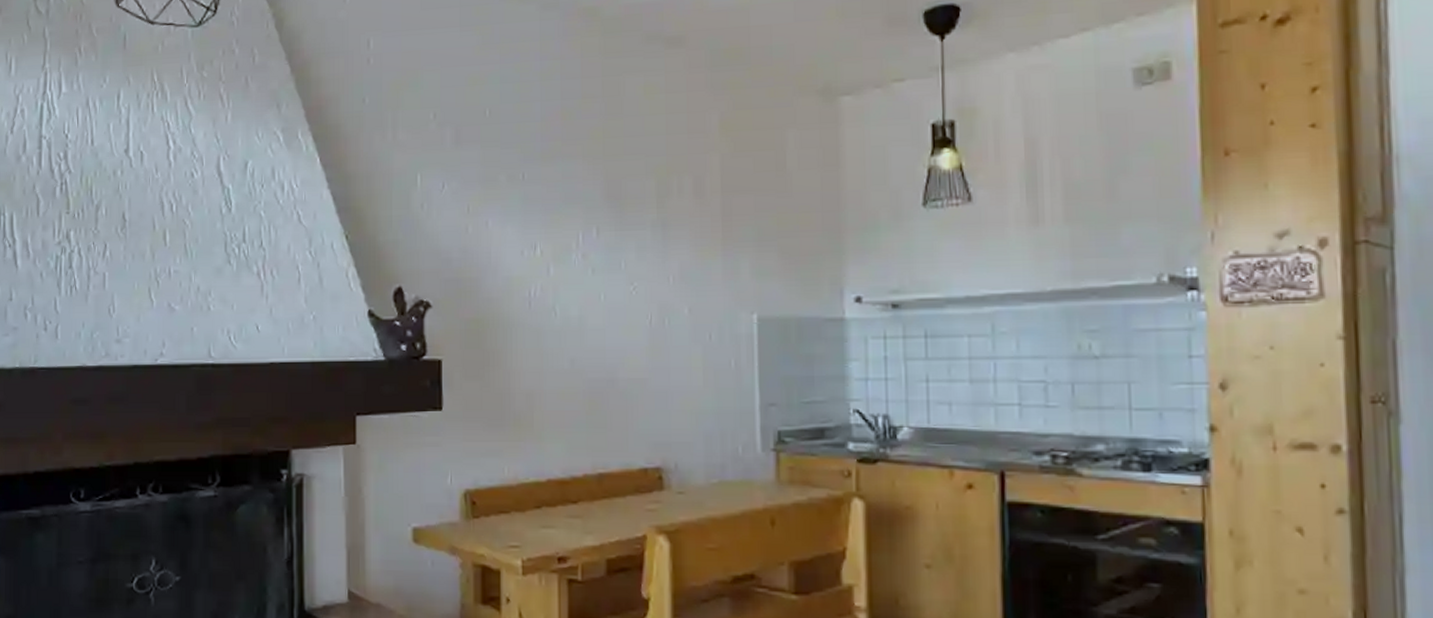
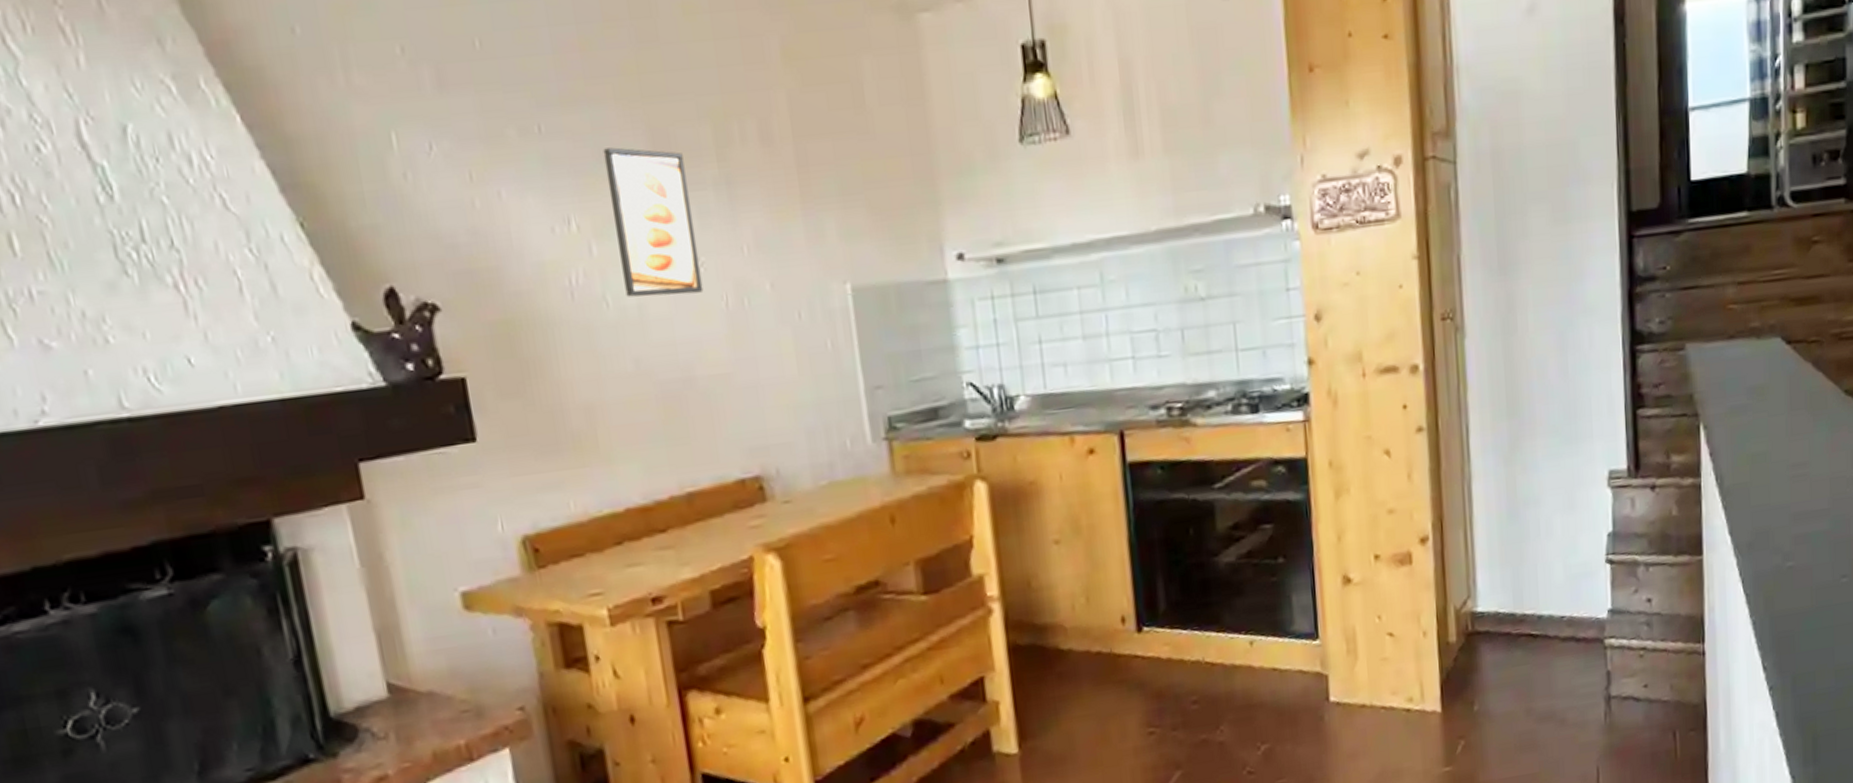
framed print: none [568,193,633,311] -> present [603,147,704,297]

